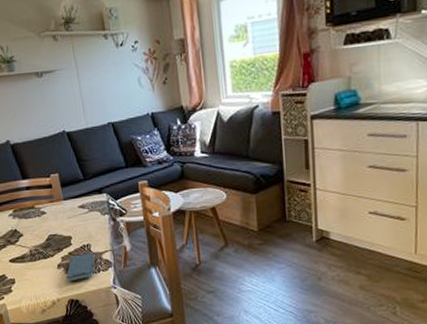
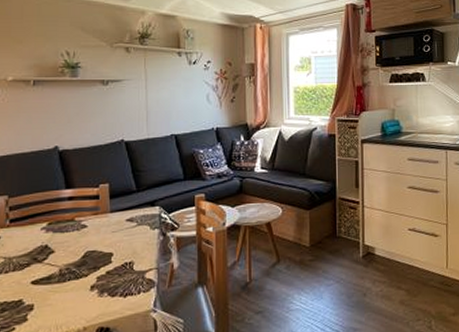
smartphone: present [66,252,95,282] -> none [99,271,136,306]

